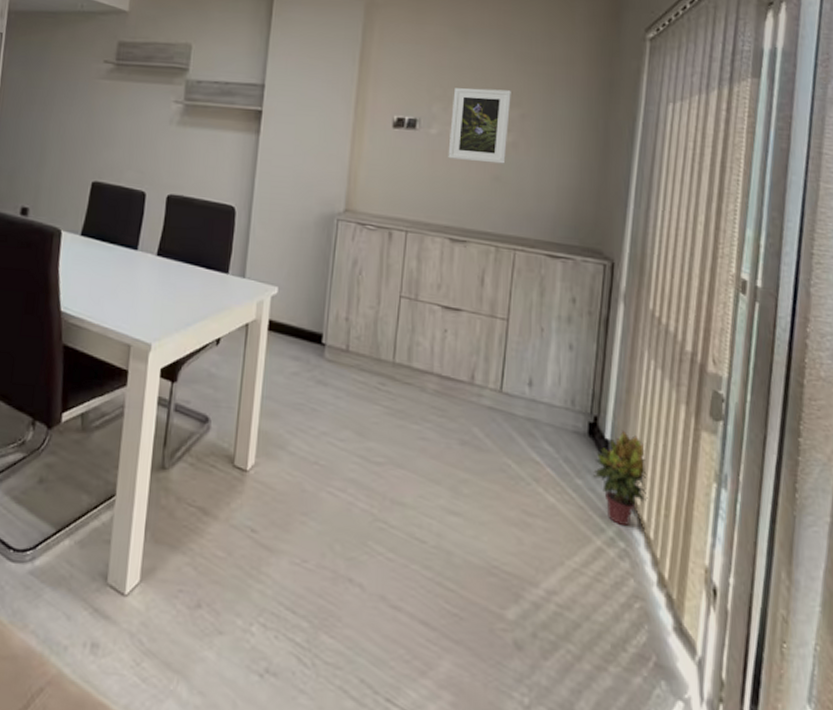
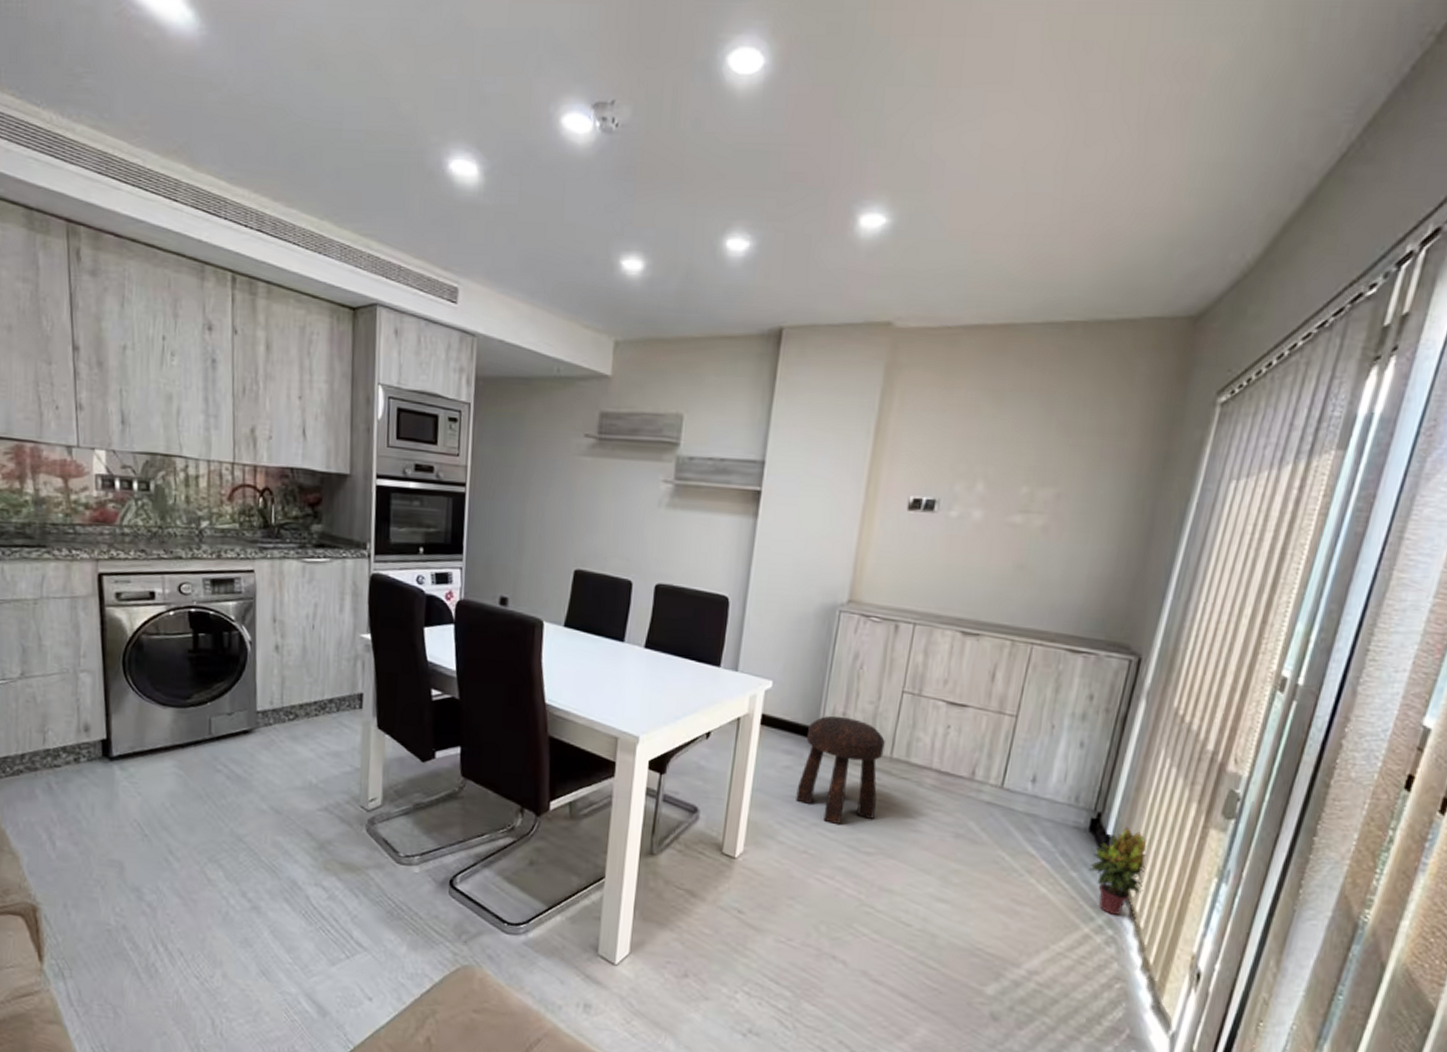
stool: none [305,320,387,433] -> present [796,715,885,824]
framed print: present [448,88,511,164] -> none [968,463,1048,551]

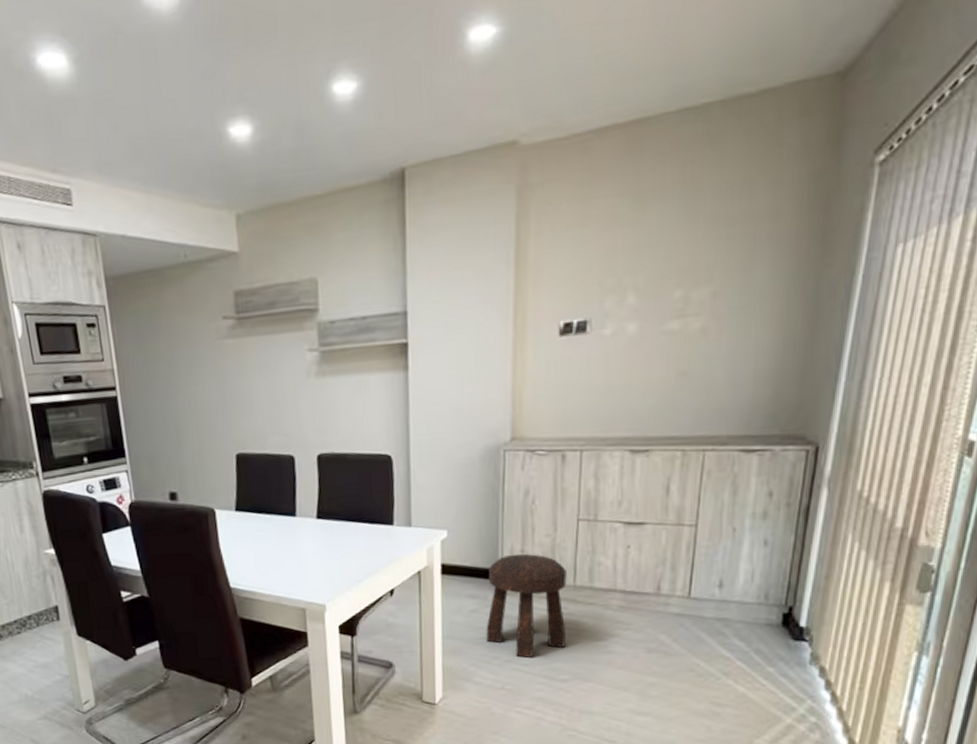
potted plant: present [1089,826,1148,915] -> none [786,615,843,702]

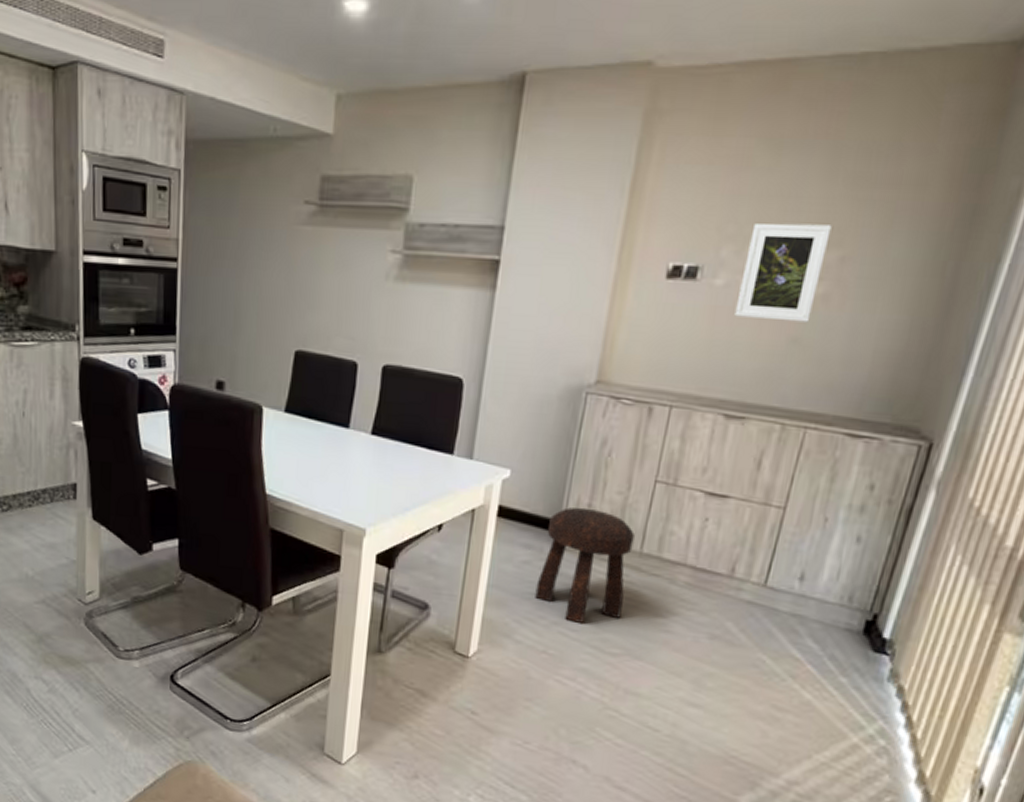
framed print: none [625,264,700,361] -> present [734,223,832,323]

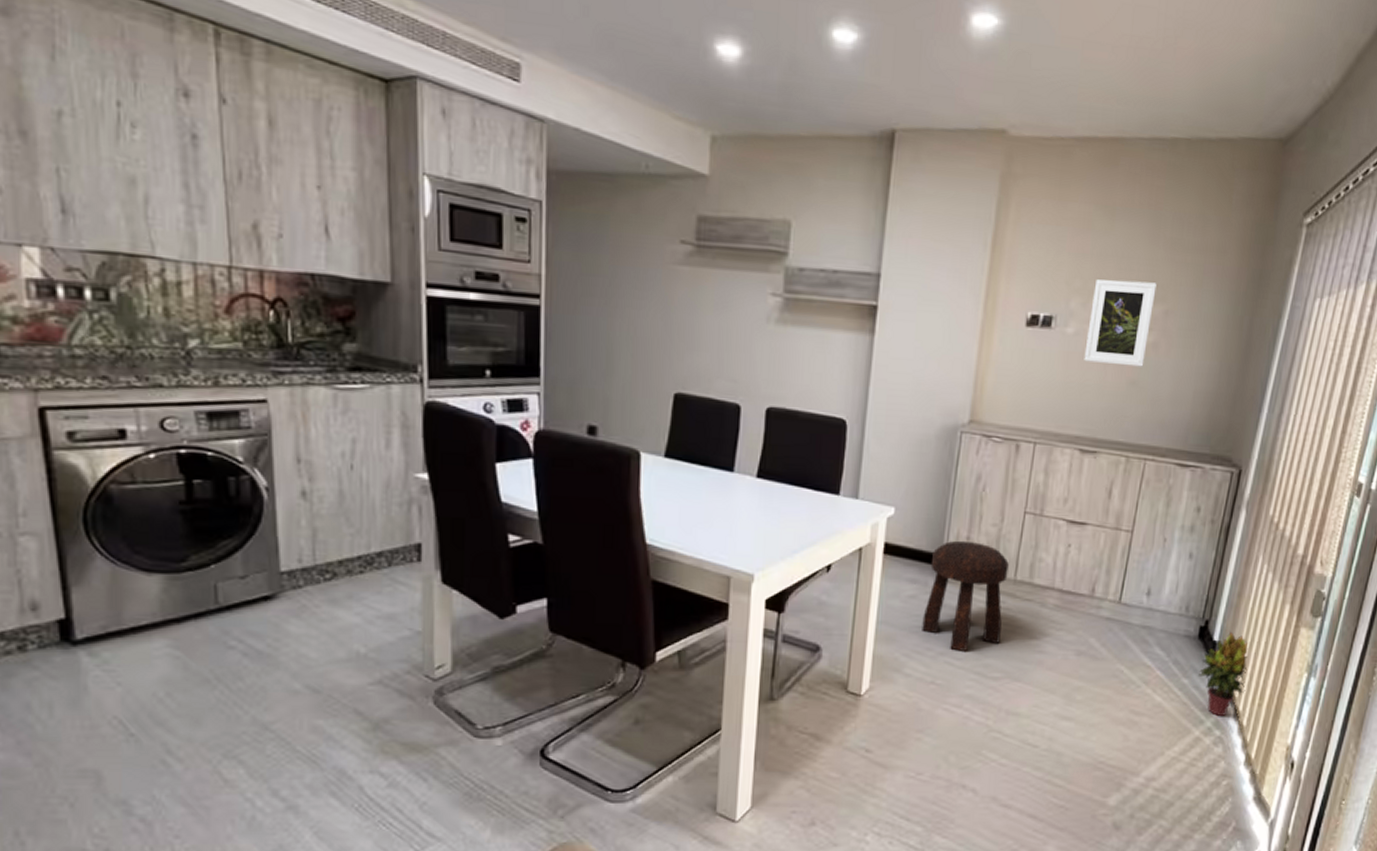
potted plant: none [861,629,930,724] -> present [1199,631,1249,716]

